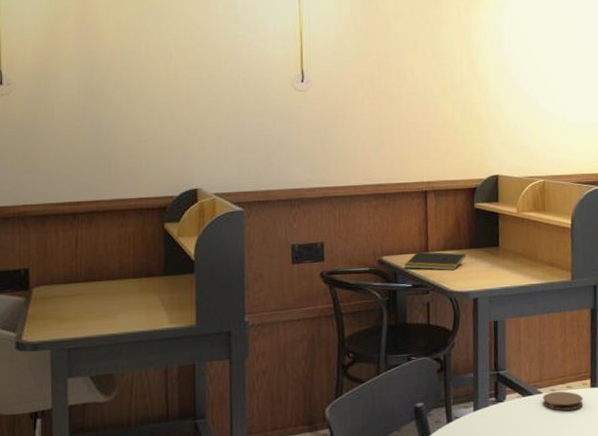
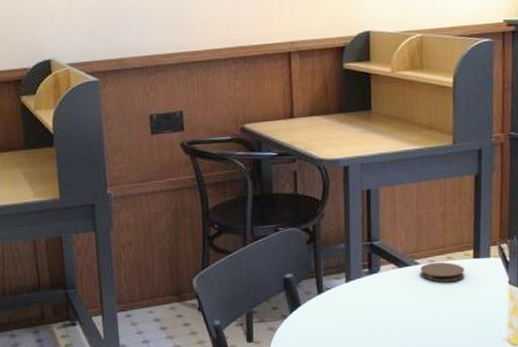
notepad: present [403,251,467,271] -> none [267,117,336,138]

